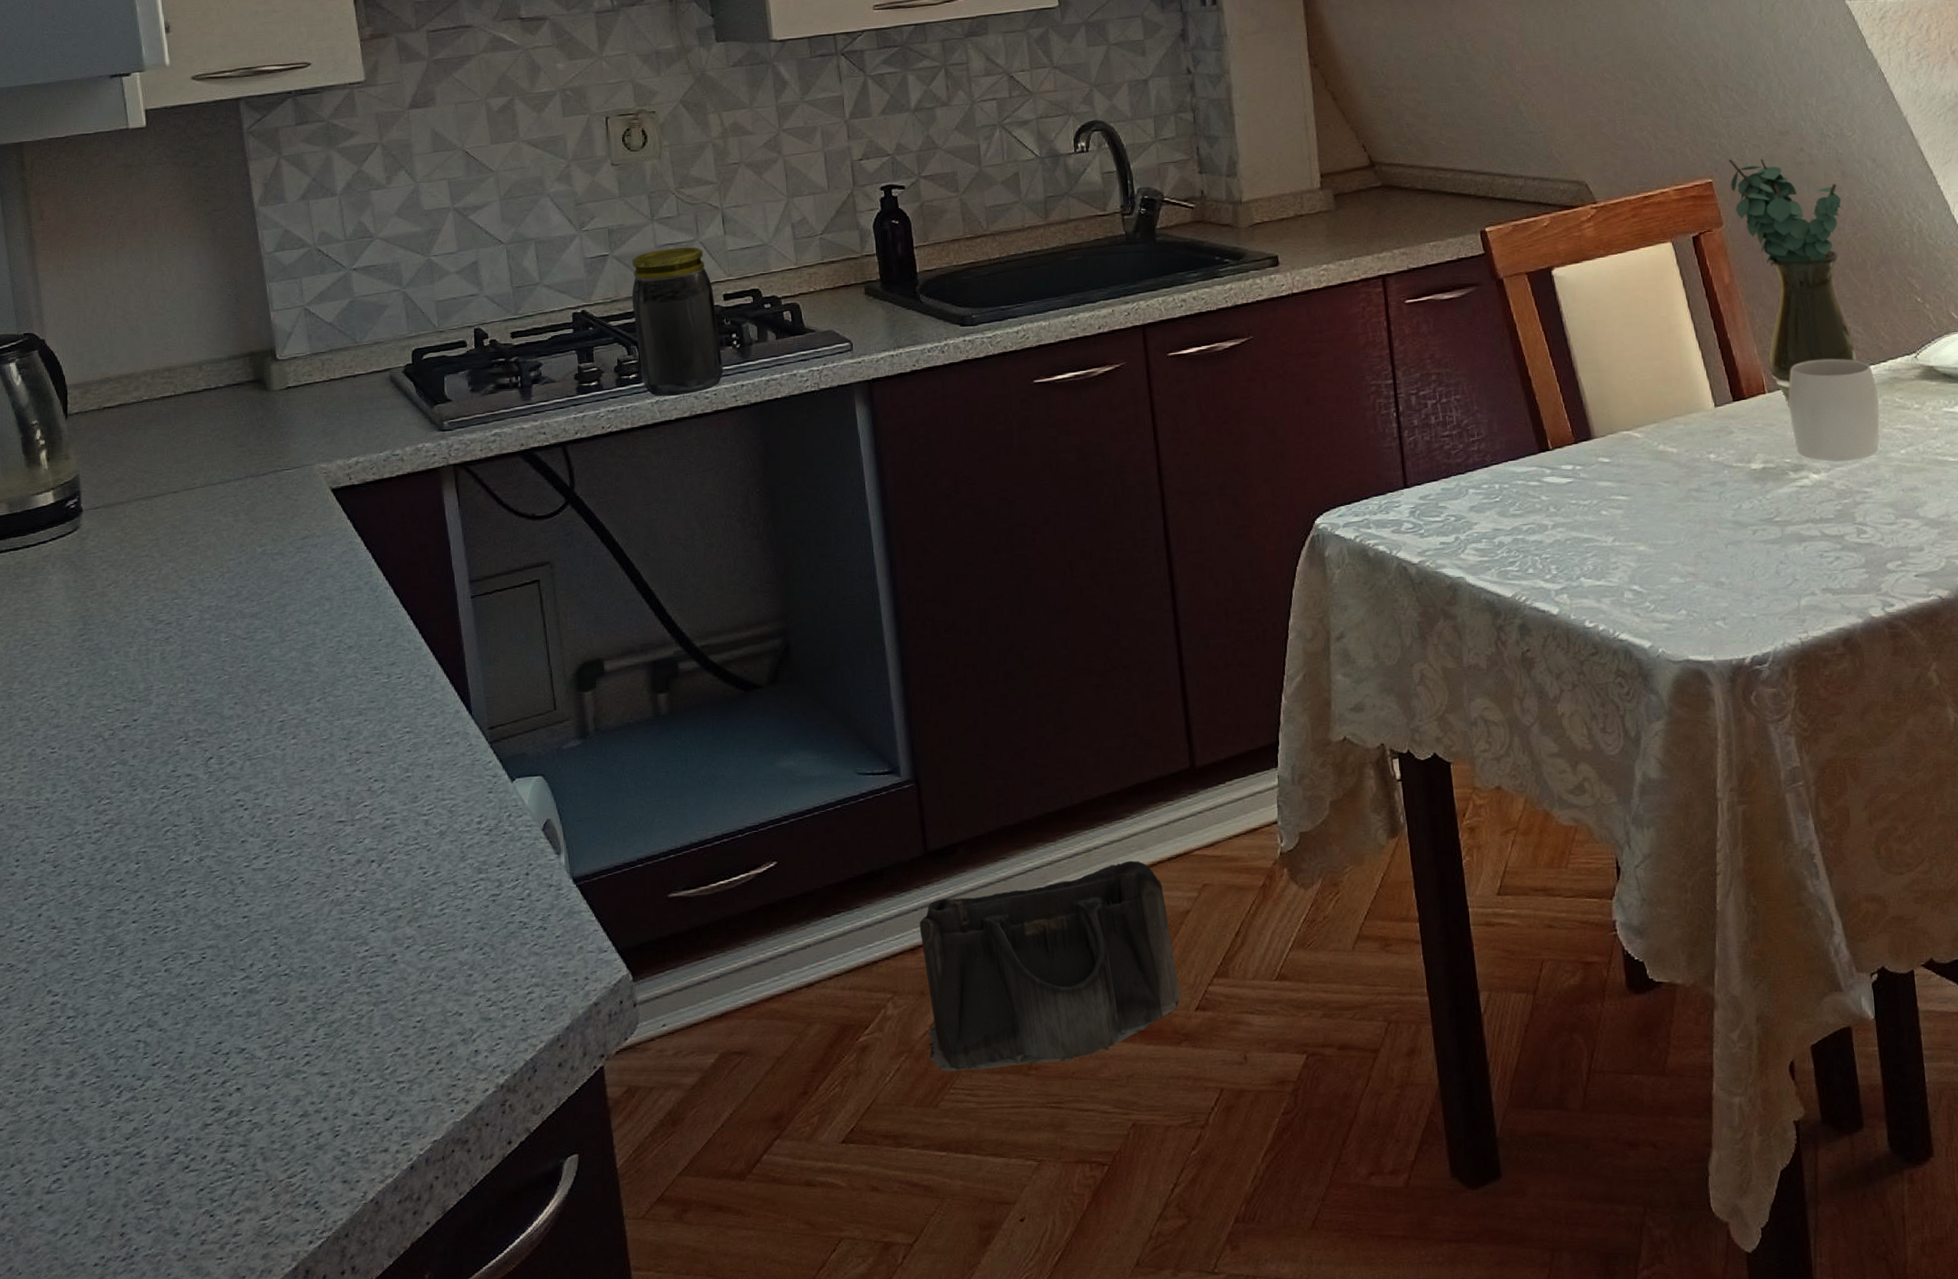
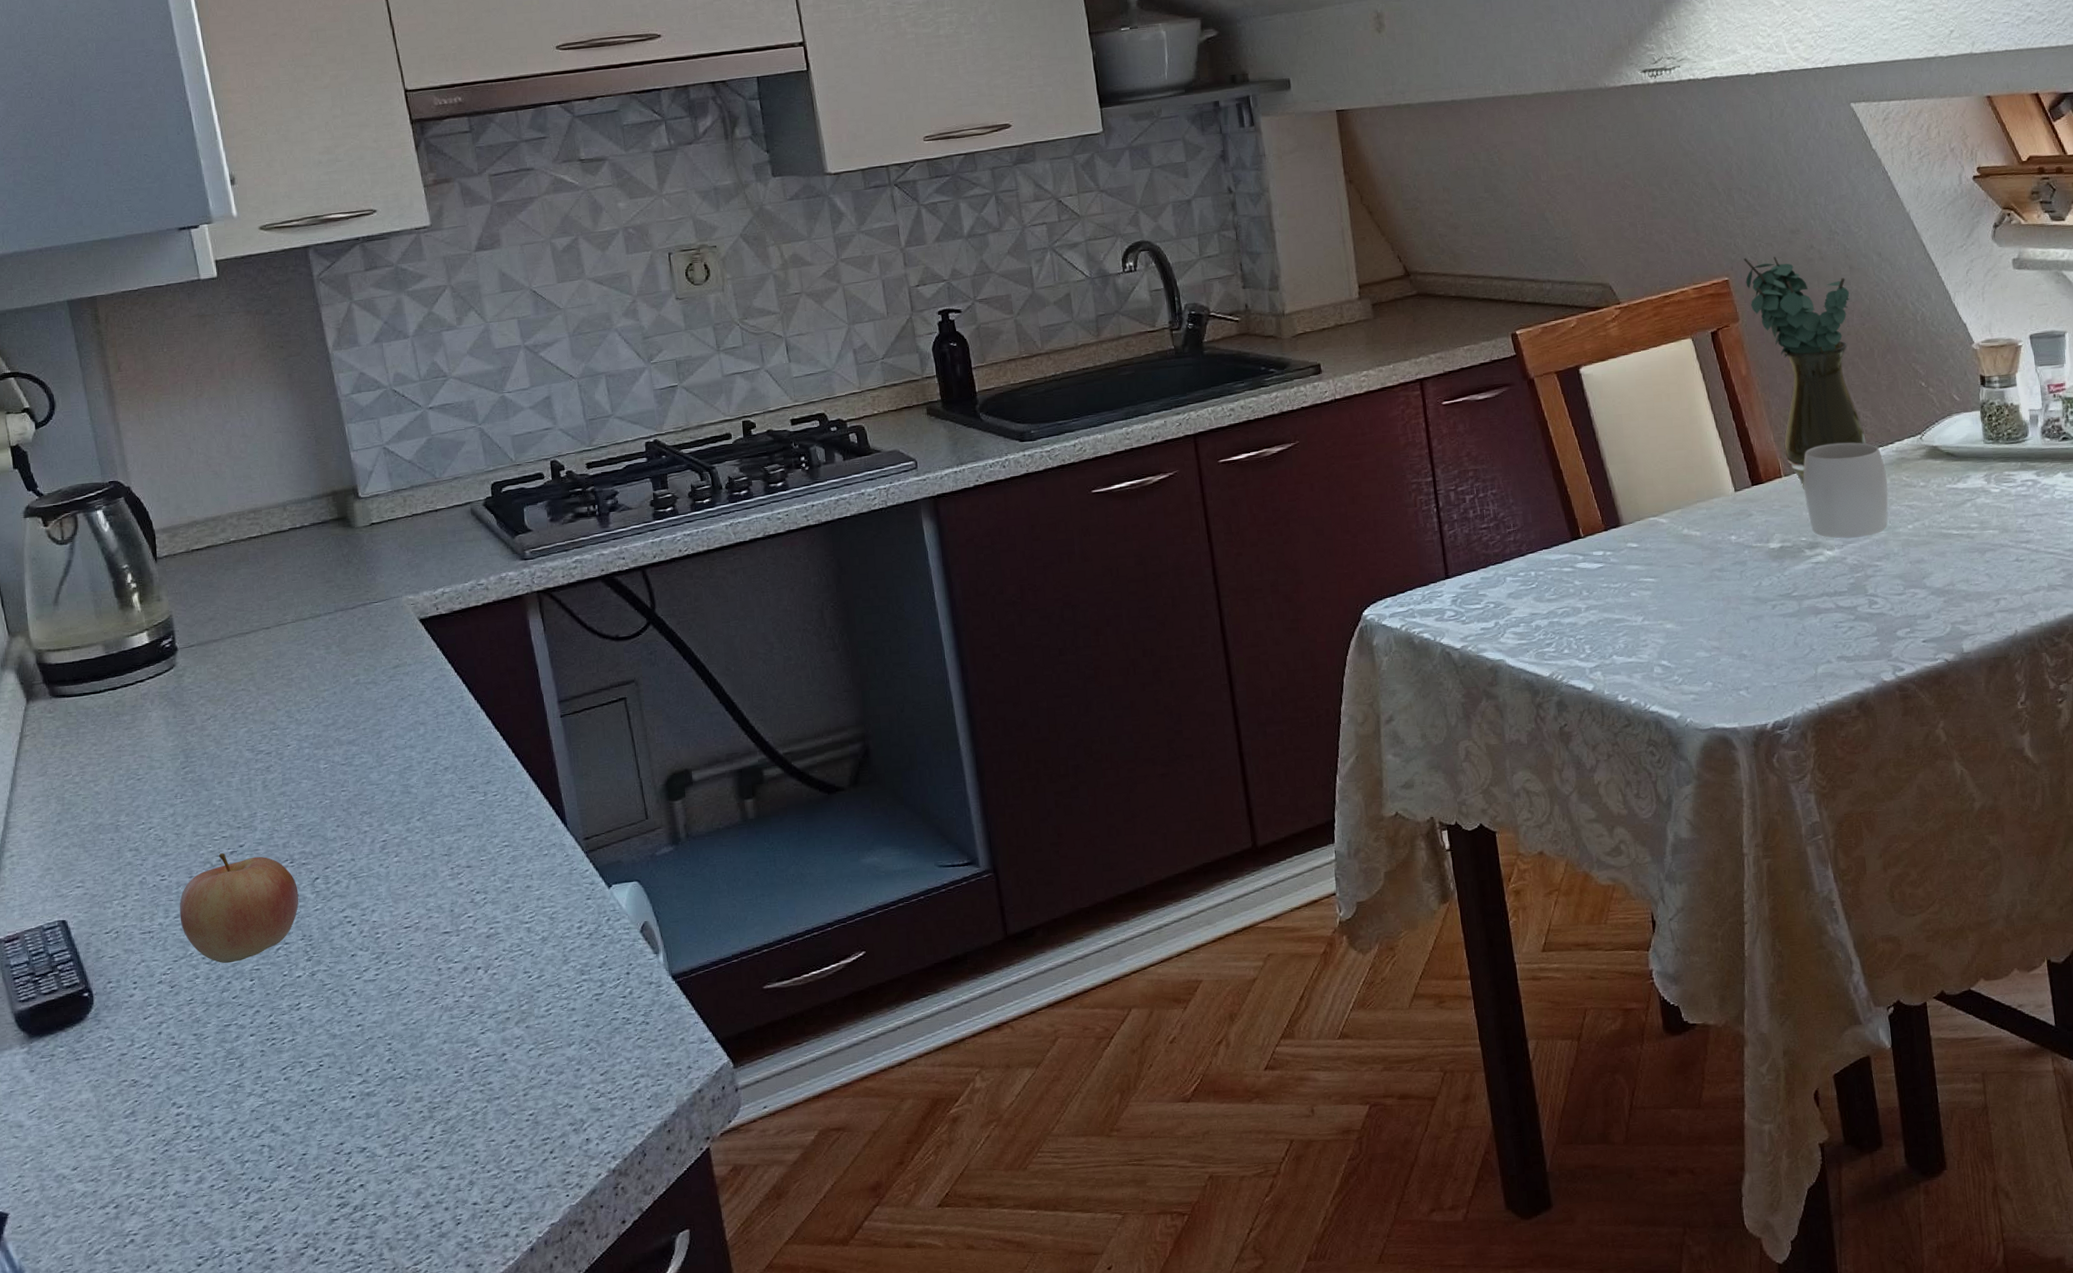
apple: none [67,727,191,844] -> present [179,853,299,963]
jar: present [631,247,723,397] -> none [700,375,794,519]
saddlebag: present [919,860,1181,1073] -> none [1002,935,1251,1138]

